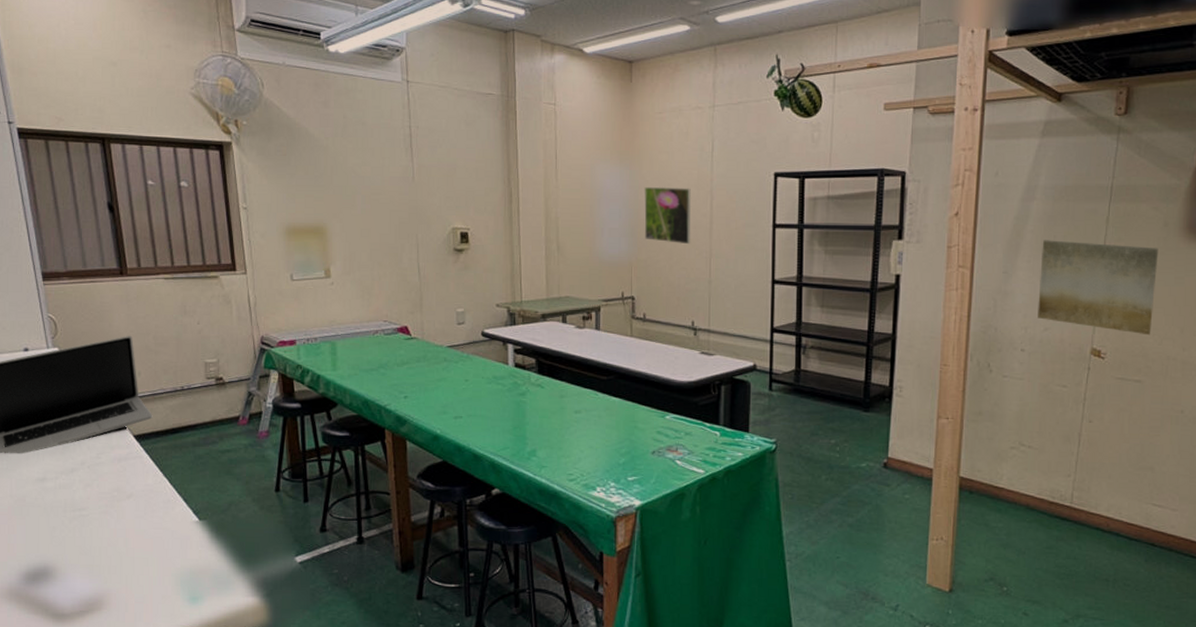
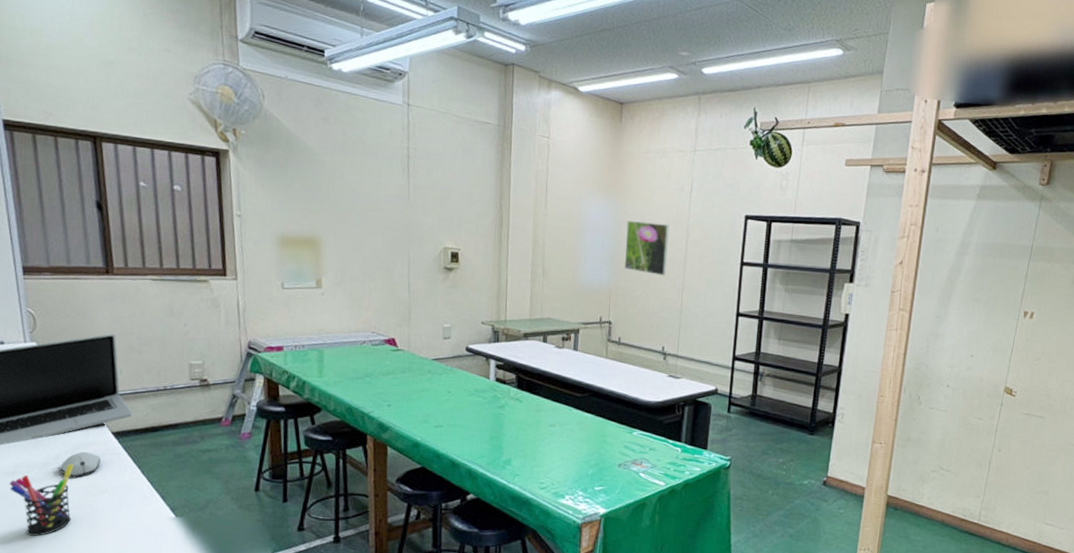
pen holder: none [39,469,100,543] -> present [9,464,73,536]
computer mouse: none [85,456,124,484] -> present [59,451,100,479]
wall art: present [1038,240,1159,336] -> none [963,290,1066,378]

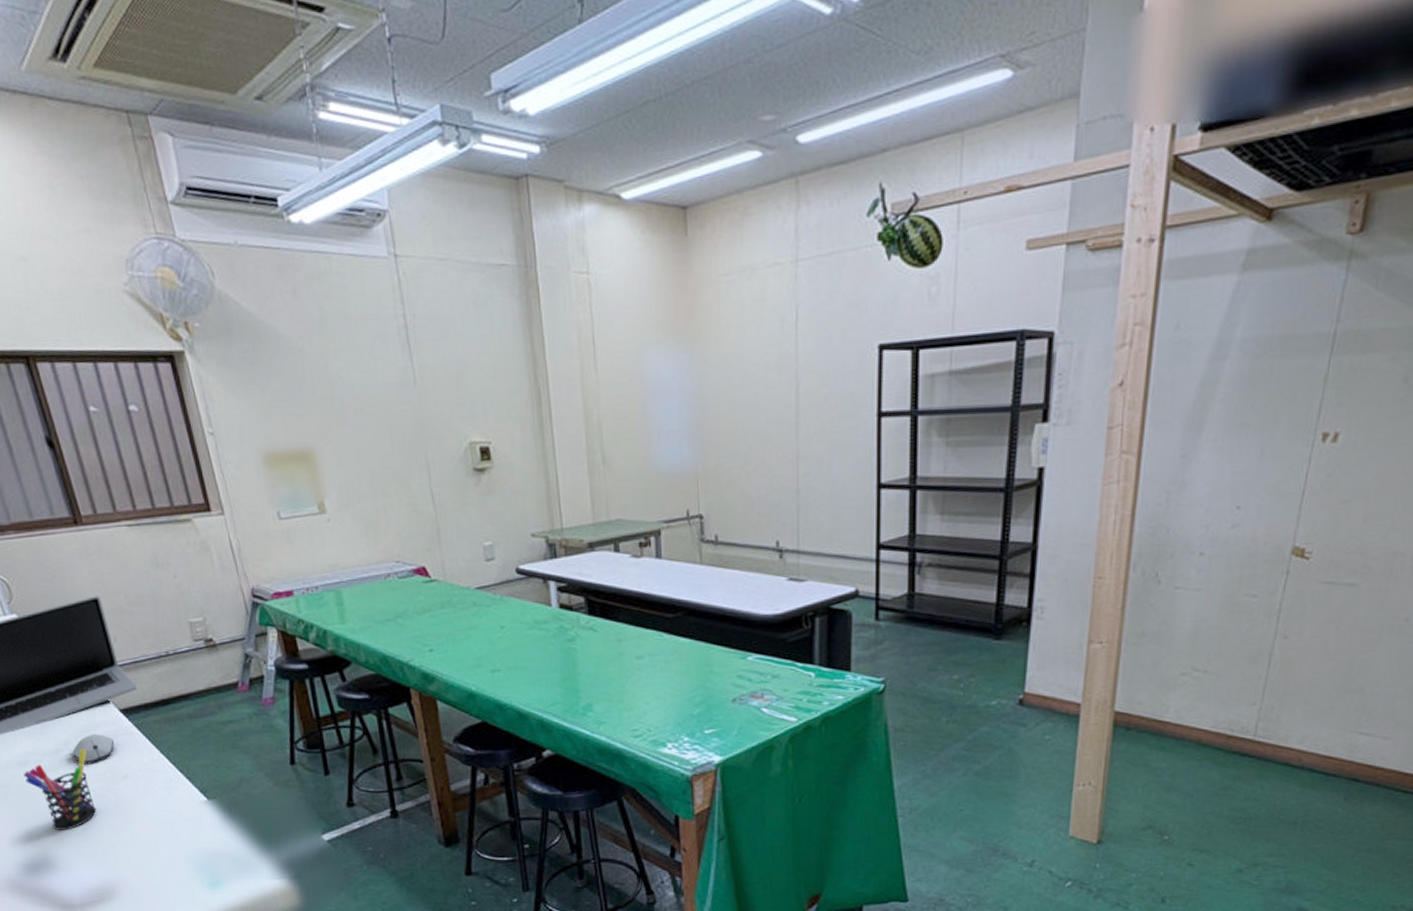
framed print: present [624,221,669,276] -> none [708,372,772,446]

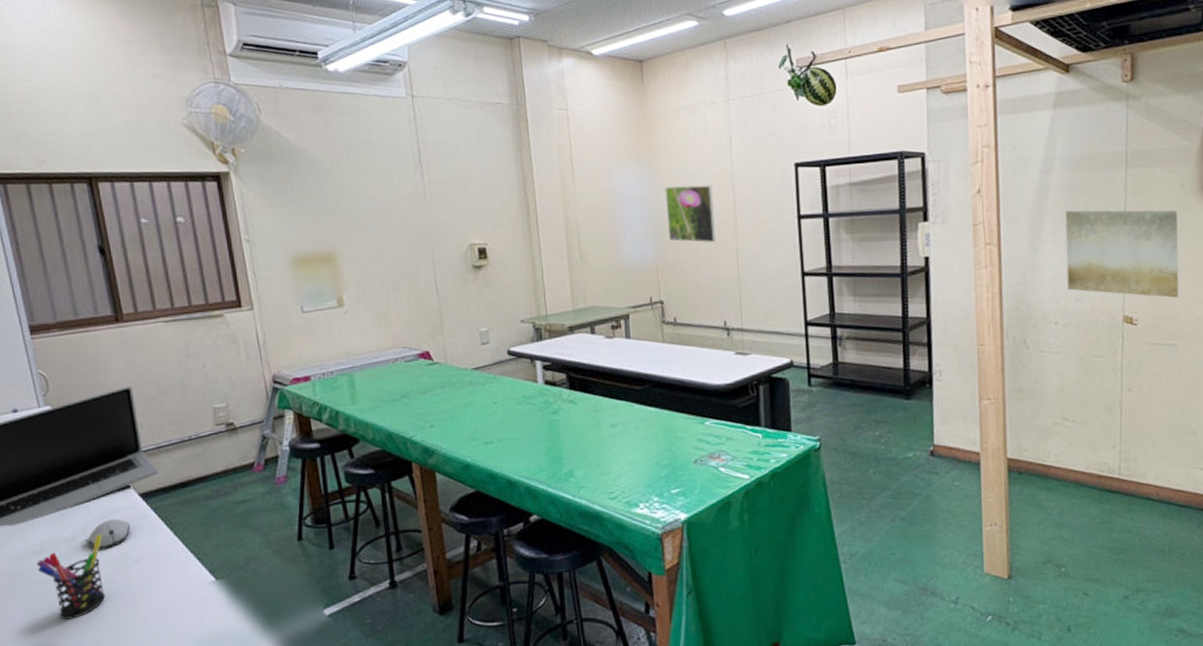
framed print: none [708,372,772,446] -> present [664,185,717,243]
wall art: none [1224,410,1393,527] -> present [1065,210,1179,298]

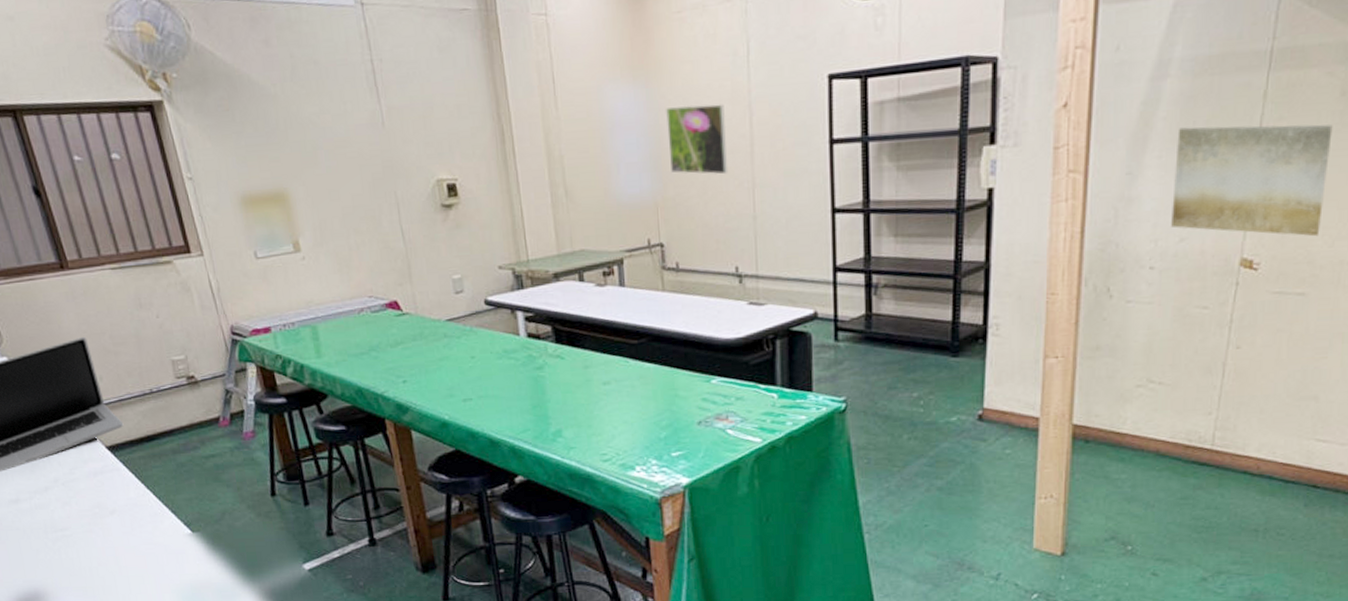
pen holder: present [37,535,106,620] -> none [15,486,86,566]
computer mouse: present [87,519,130,550] -> none [60,470,102,501]

